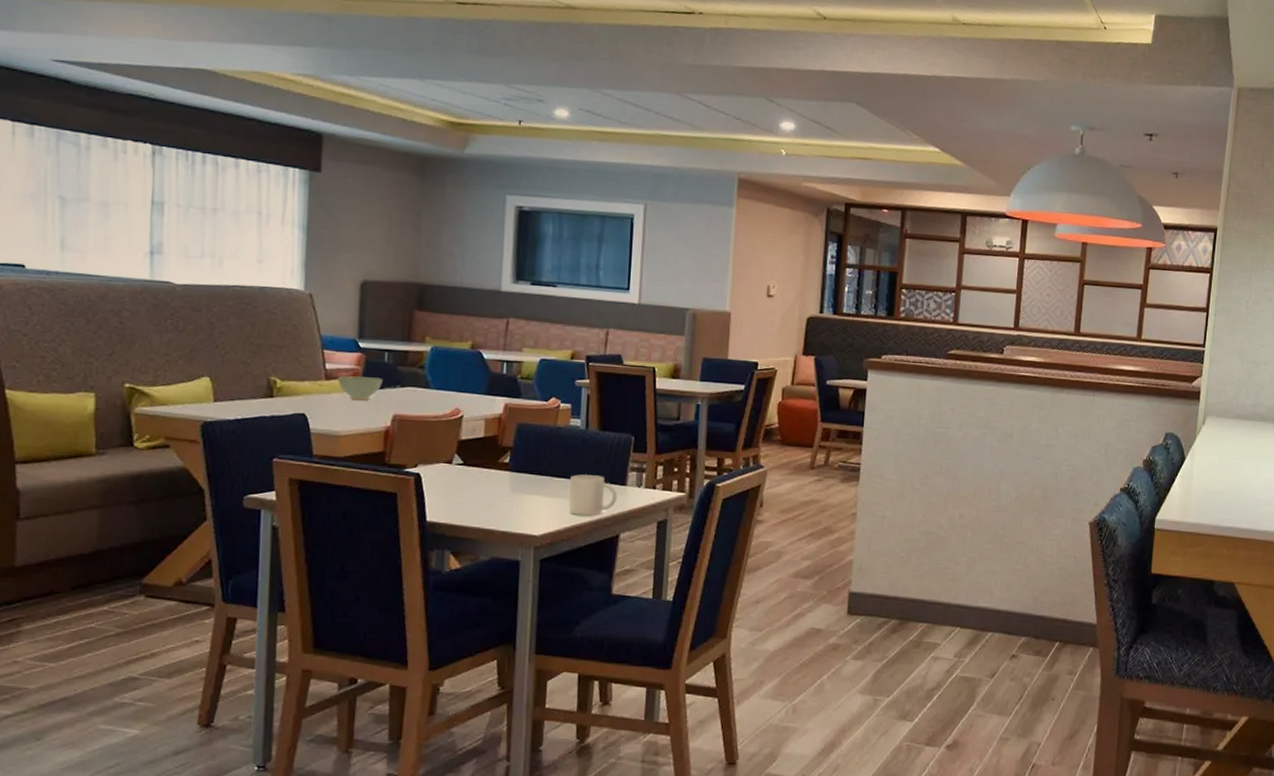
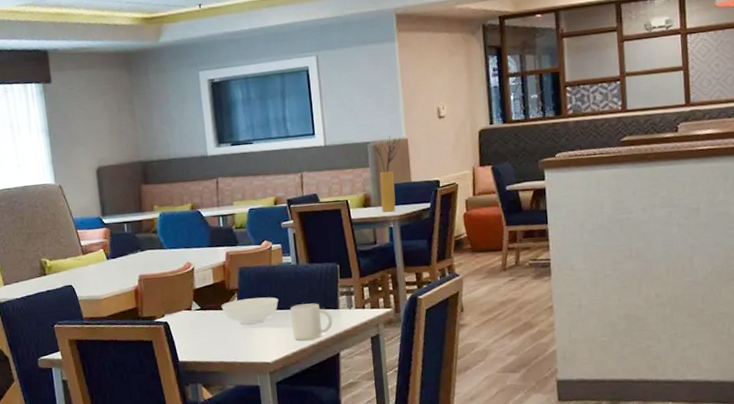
bowl: present [337,376,383,401] -> none [91,246,127,268]
bowl: none [489,459,559,490] -> present [221,297,279,325]
vase: none [690,306,723,388] -> present [376,136,401,212]

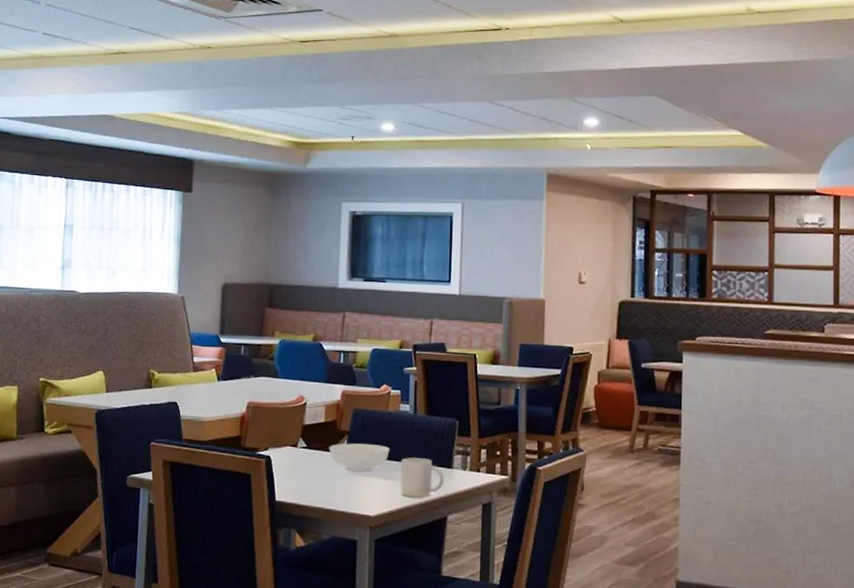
vase: present [376,136,401,212] -> none [509,294,538,373]

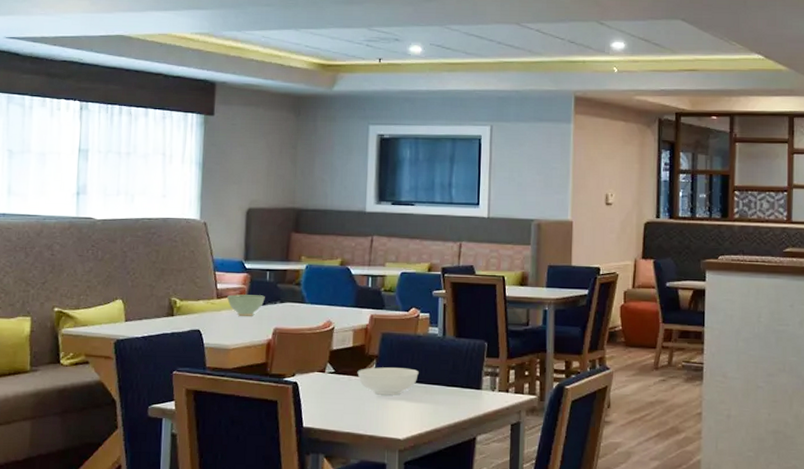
bowl: none [202,368,240,390] -> present [226,294,265,316]
mug: present [399,456,445,497] -> none [428,379,474,419]

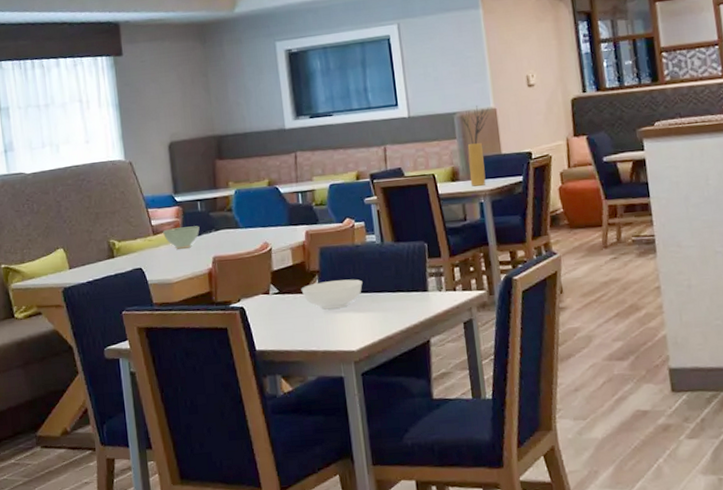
vase: none [538,216,566,294] -> present [463,106,489,187]

